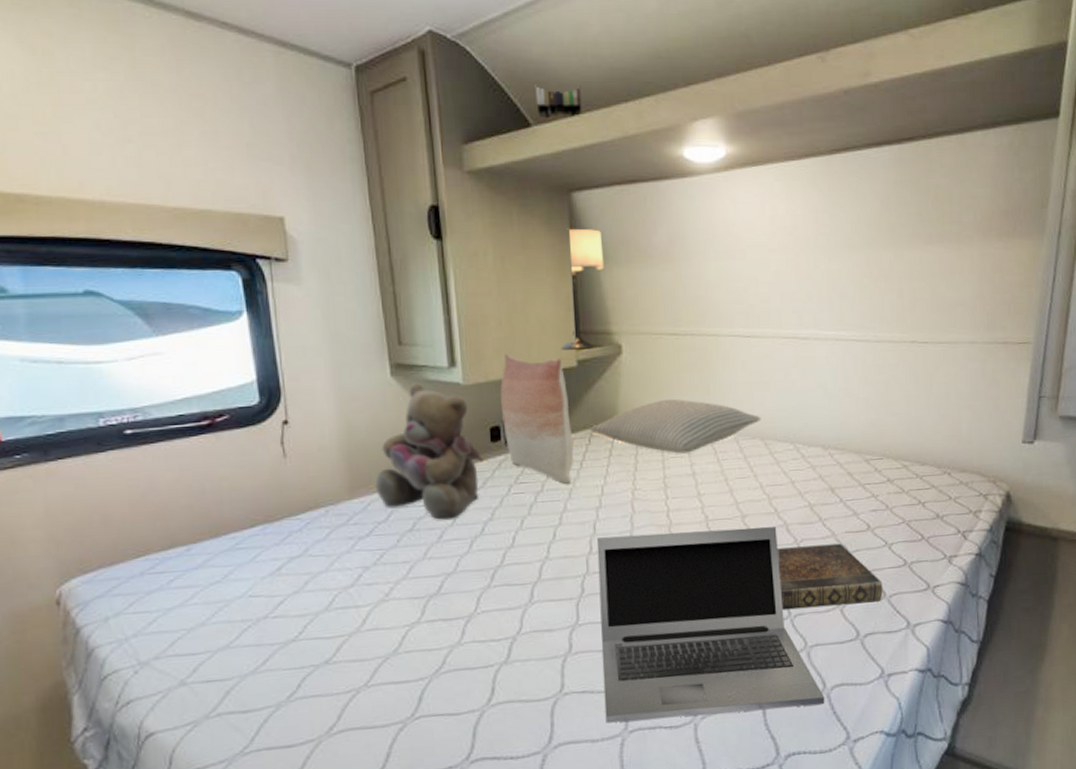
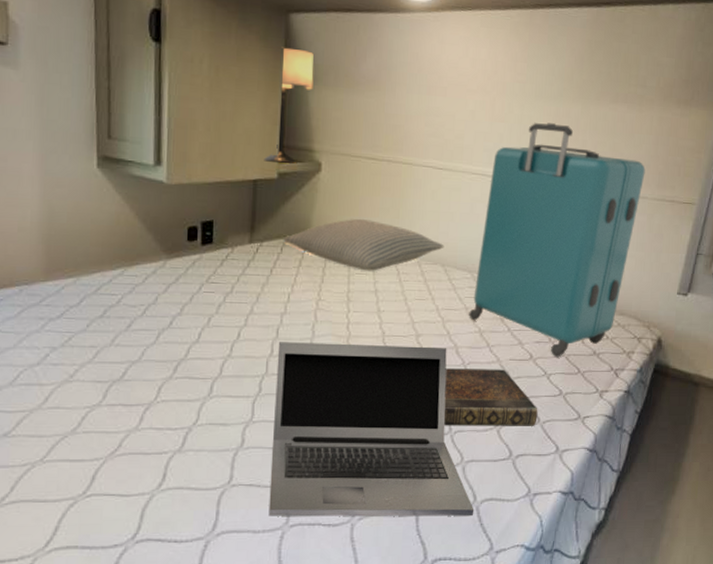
teddy bear: present [375,382,485,520] -> none [71,175,179,310]
pillow: present [500,354,574,484] -> none [200,159,267,288]
suitcase: none [796,274,972,524] -> present [469,123,646,357]

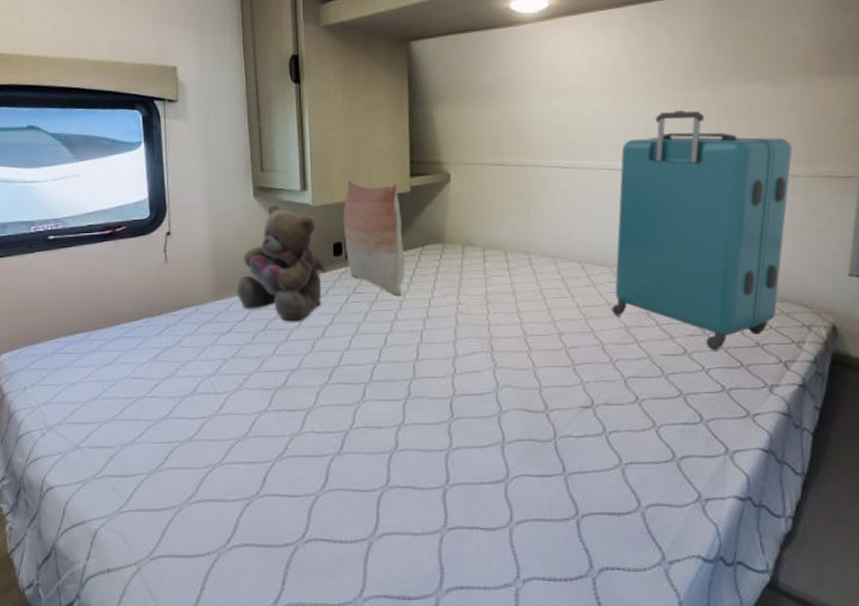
teddy bear: none [71,175,179,310] -> present [236,202,328,322]
pillow: none [200,159,267,288] -> present [343,180,405,296]
table lamp: present [263,47,314,164] -> none [396,72,437,178]
laptop: present [268,342,474,517] -> none [423,344,640,522]
pillow: present [283,218,444,271] -> none [420,222,579,273]
book: present [443,368,538,426] -> none [592,365,700,426]

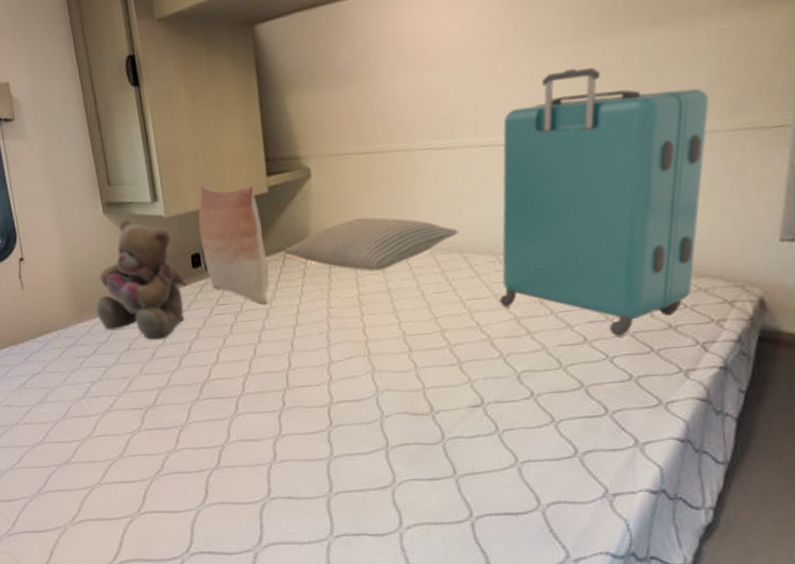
pillow: none [420,222,579,273] -> present [283,217,459,271]

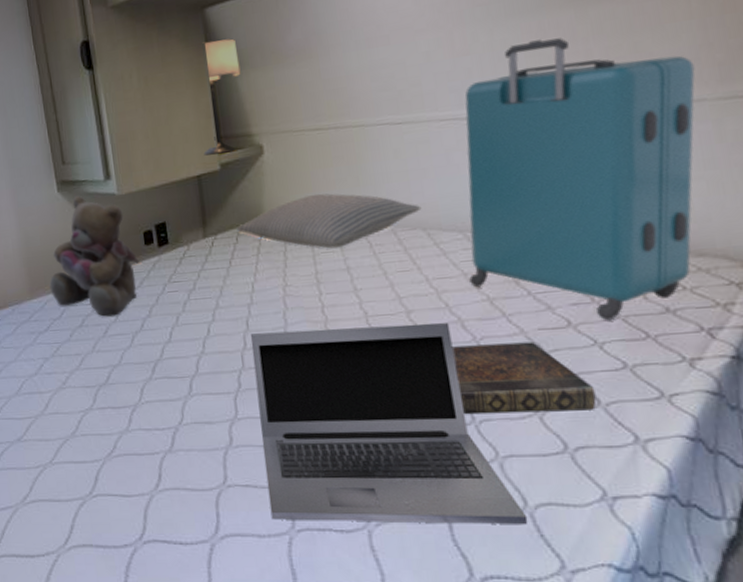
pillow: present [198,186,269,304] -> none [150,164,223,282]
table lamp: none [252,57,290,178] -> present [202,38,241,156]
laptop: none [294,341,540,528] -> present [250,323,528,524]
book: none [480,357,605,426] -> present [451,341,597,415]

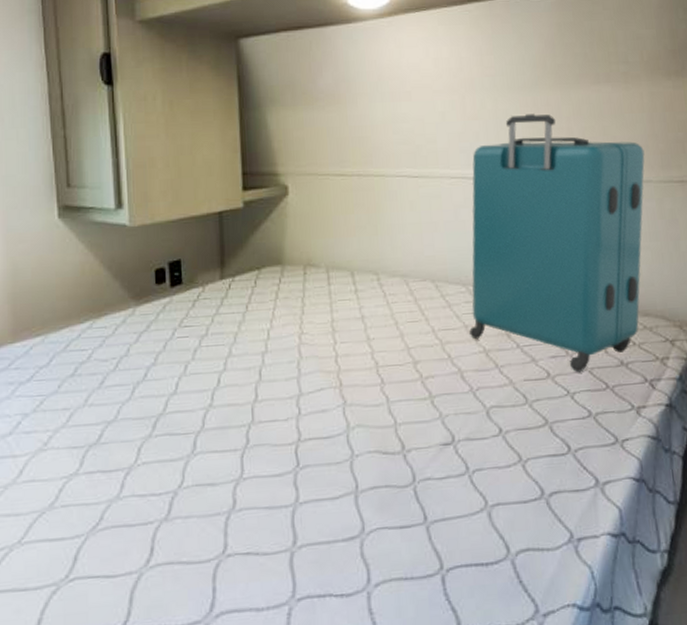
teddy bear: present [49,195,140,317] -> none [38,223,149,365]
table lamp: present [202,38,241,156] -> none [227,72,271,192]
pillow: present [236,193,422,249] -> none [256,239,432,296]
laptop: present [250,323,528,524] -> none [262,374,510,590]
book: present [451,341,597,415] -> none [451,392,568,465]

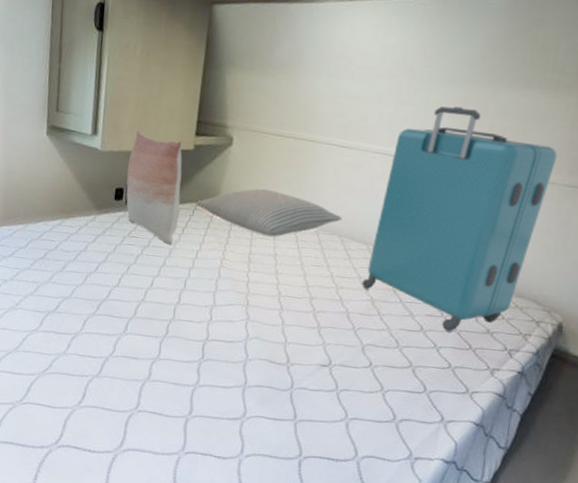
pillow: none [165,195,240,328] -> present [126,131,182,244]
pillow: none [256,239,432,296] -> present [195,188,343,237]

